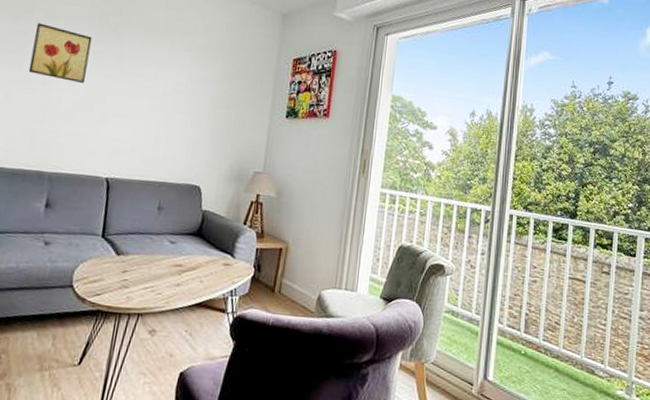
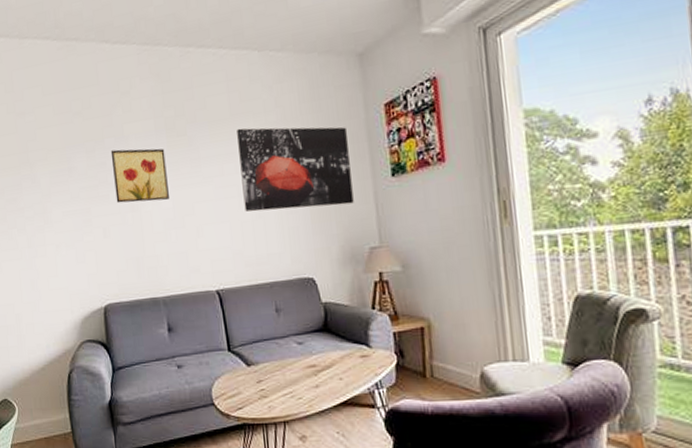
wall art: none [154,41,259,131] -> present [237,127,354,212]

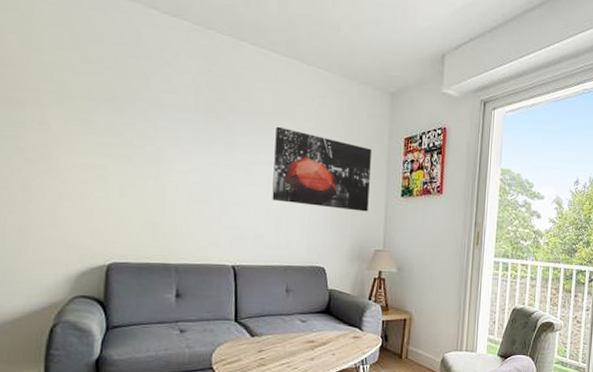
wall art: present [110,148,169,203] -> none [140,114,201,174]

